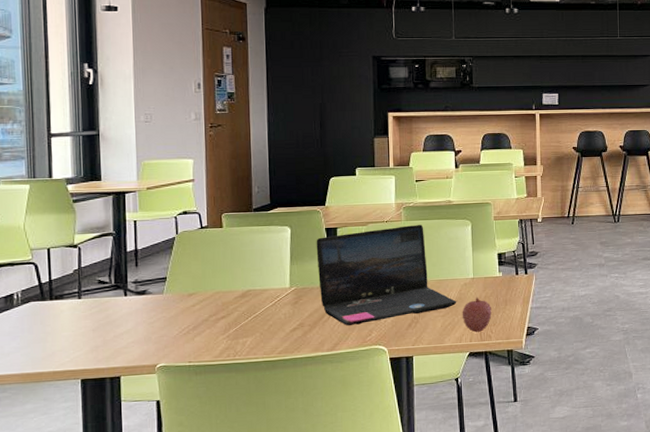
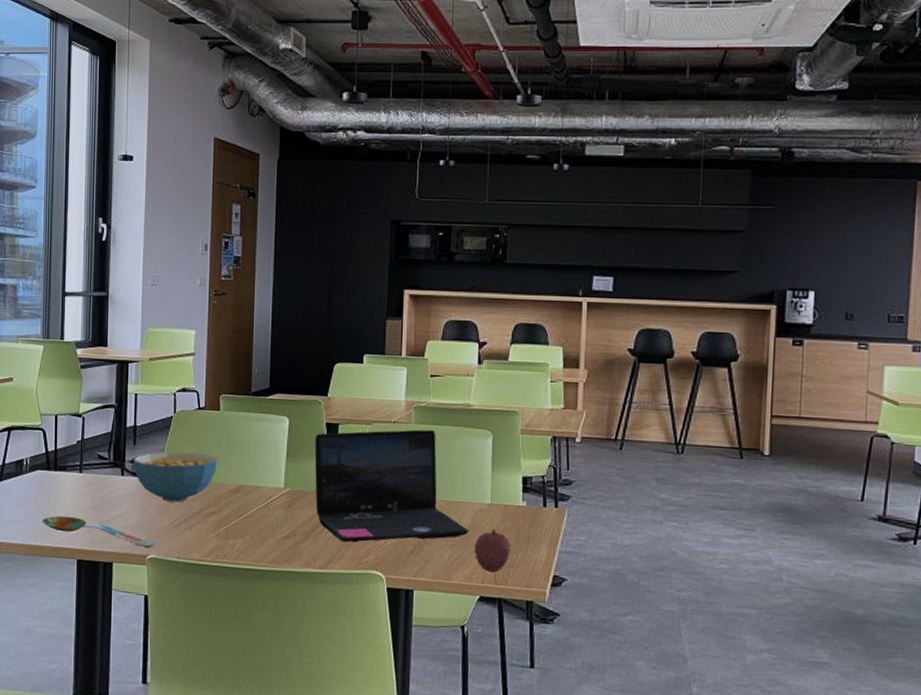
spoon: none [38,340,165,357] -> present [42,515,156,547]
cereal bowl: none [136,266,224,314] -> present [133,451,218,502]

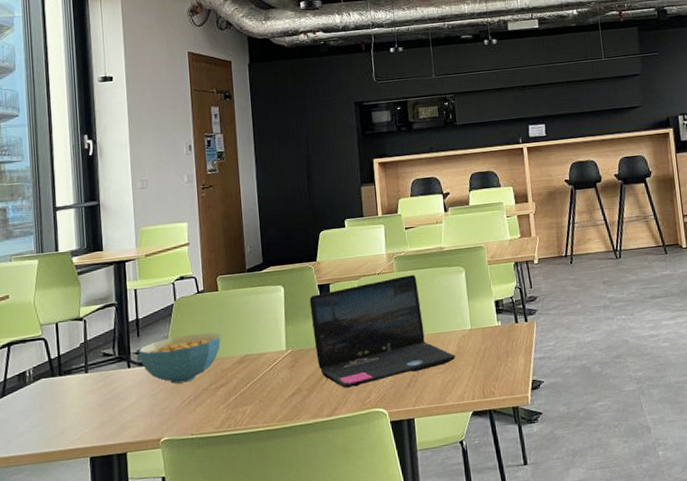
spoon: present [42,515,156,547] -> none [50,416,168,434]
fruit: present [474,528,511,573] -> none [462,349,493,389]

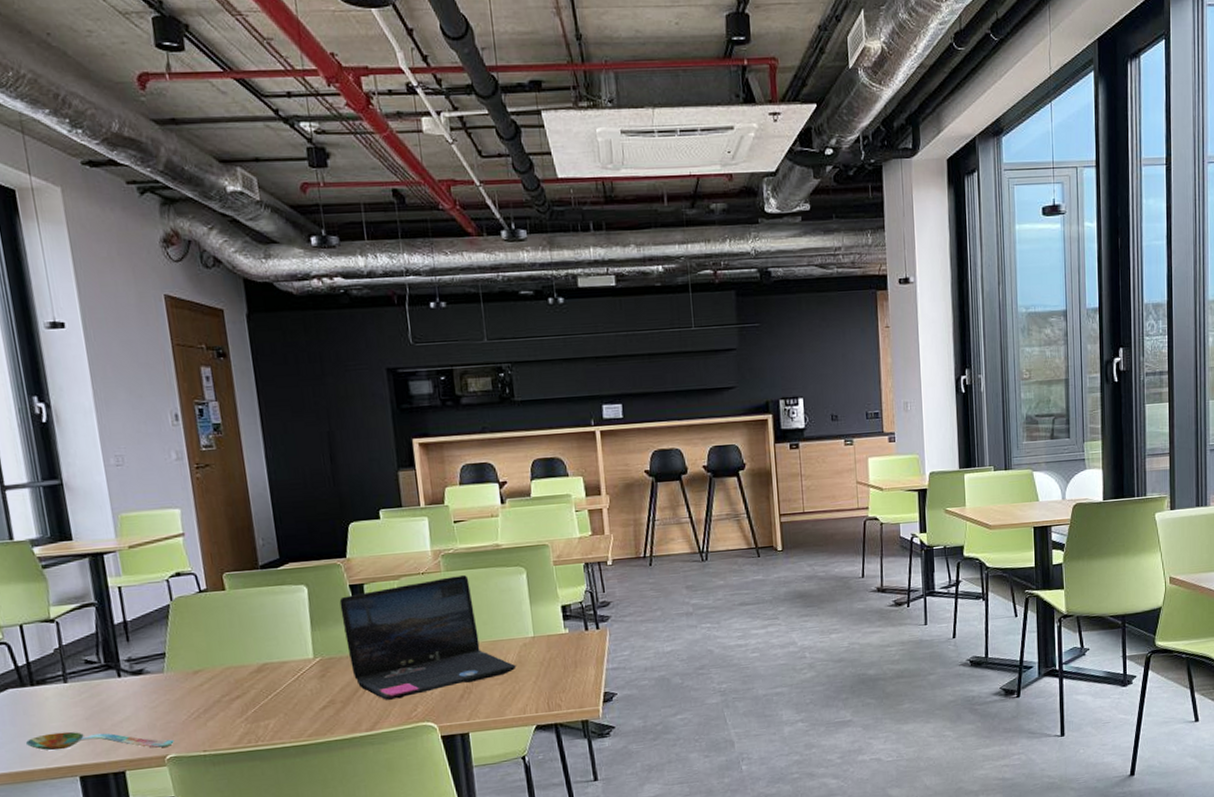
spoon: none [50,416,168,434] -> present [25,731,174,751]
cereal bowl: present [139,332,221,384] -> none [130,637,233,696]

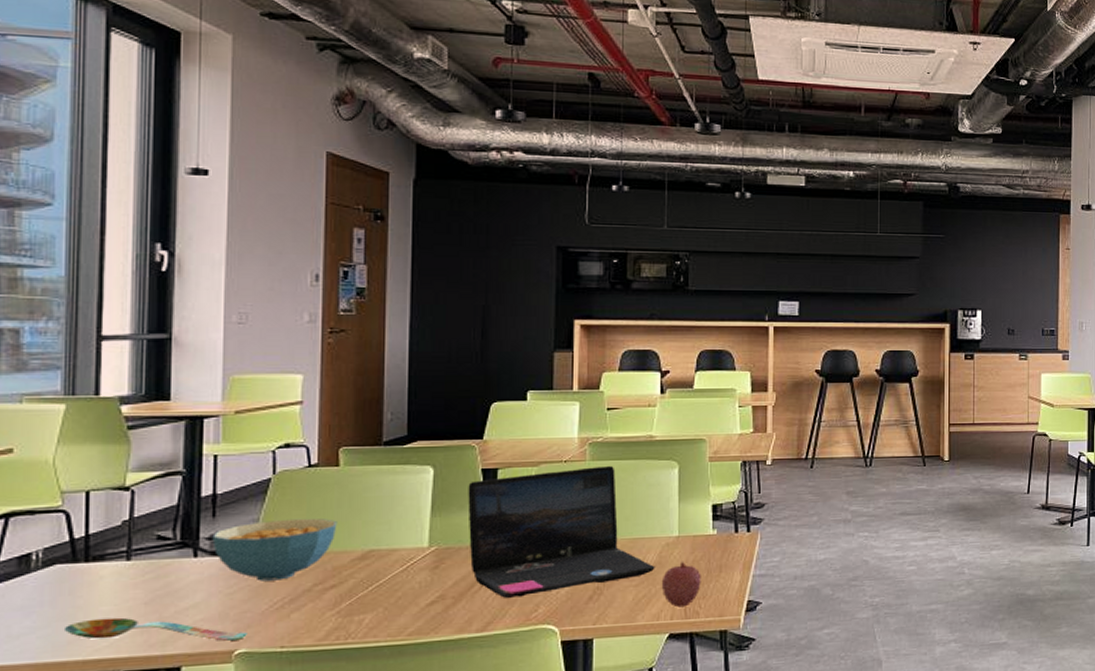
cereal bowl: none [130,637,233,696] -> present [212,518,337,581]
fruit: none [523,659,560,702] -> present [661,561,701,608]

